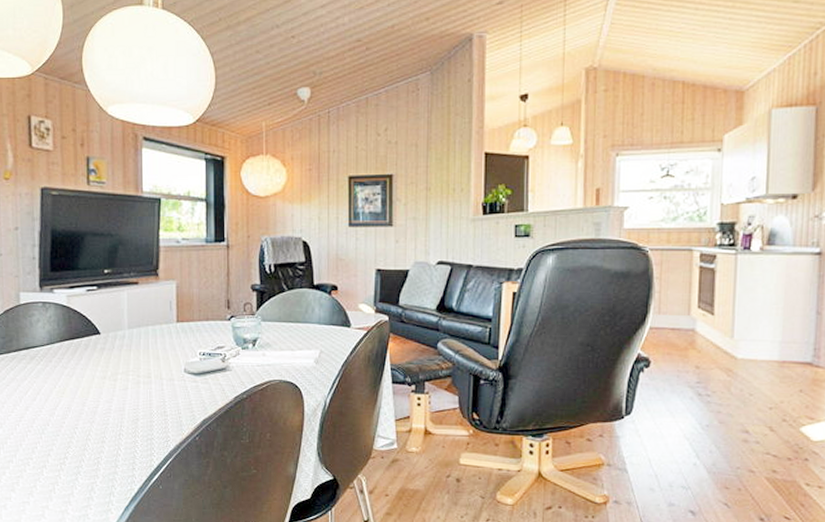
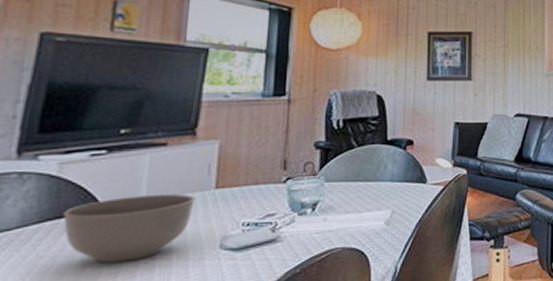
bowl: none [75,325,163,377] -> present [63,194,195,263]

